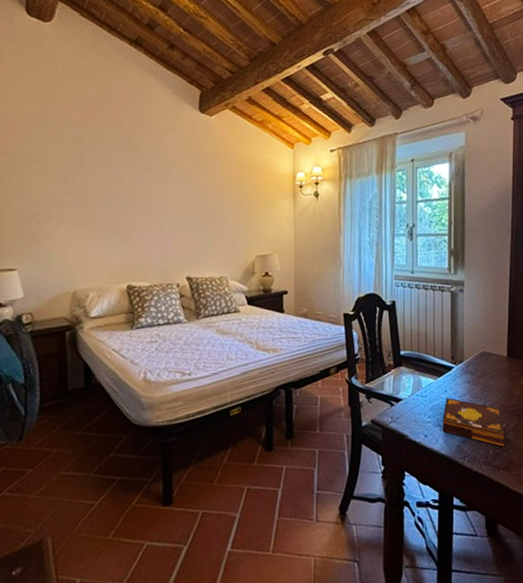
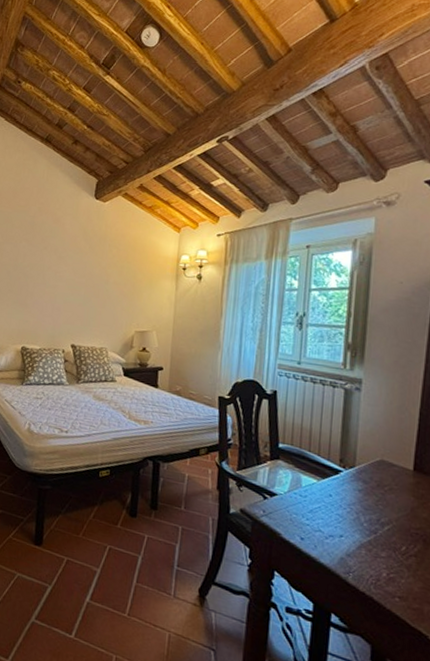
book: present [442,398,504,447] -> none [323,503,404,573]

